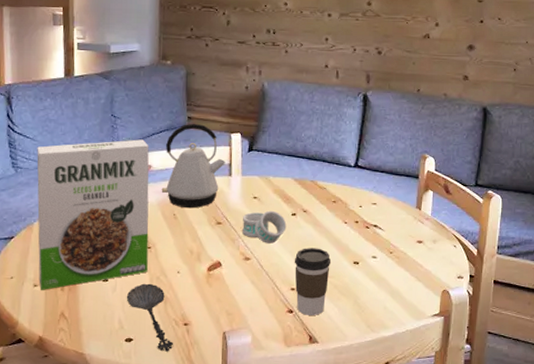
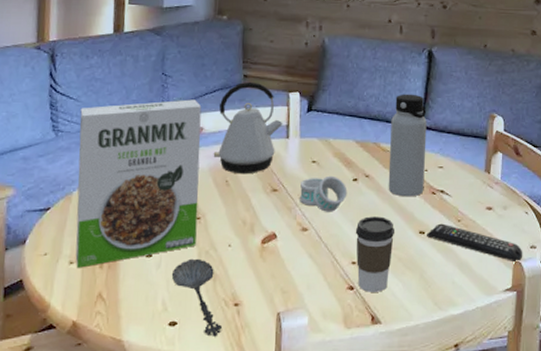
water bottle: none [324,135,362,231] -> present [388,94,427,197]
remote control: none [361,255,451,291] -> present [427,223,523,263]

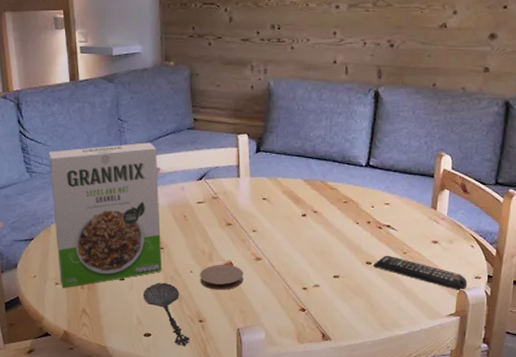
kettle: present [213,81,283,175] -> none [171,125,233,210]
coaster: none [239,236,288,267] -> present [200,264,243,290]
napkin ring: present [300,175,348,212] -> none [253,211,297,244]
coffee cup: present [355,216,396,292] -> none [305,248,343,314]
water bottle: present [388,94,427,197] -> none [336,134,373,231]

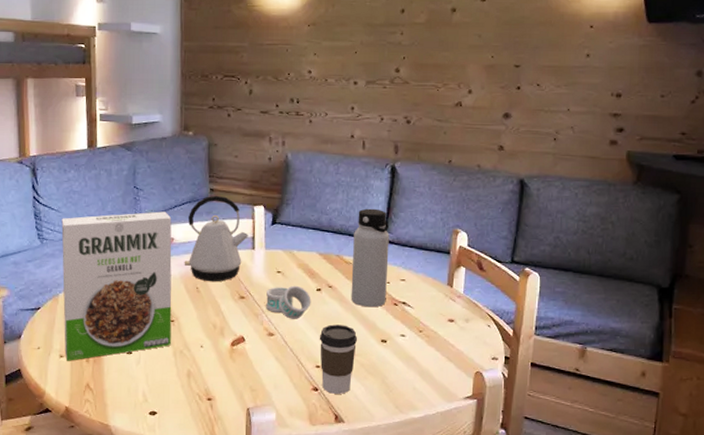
spoon: present [142,282,189,346] -> none [150,357,197,426]
kettle: none [171,125,233,210] -> present [184,195,249,282]
coaster: present [200,264,243,290] -> none [210,339,255,367]
napkin ring: none [253,211,297,244] -> present [266,285,311,319]
coffee cup: none [305,248,343,314] -> present [319,324,358,394]
water bottle: none [336,134,373,231] -> present [351,208,389,308]
remote control: present [373,255,468,291] -> none [389,333,485,373]

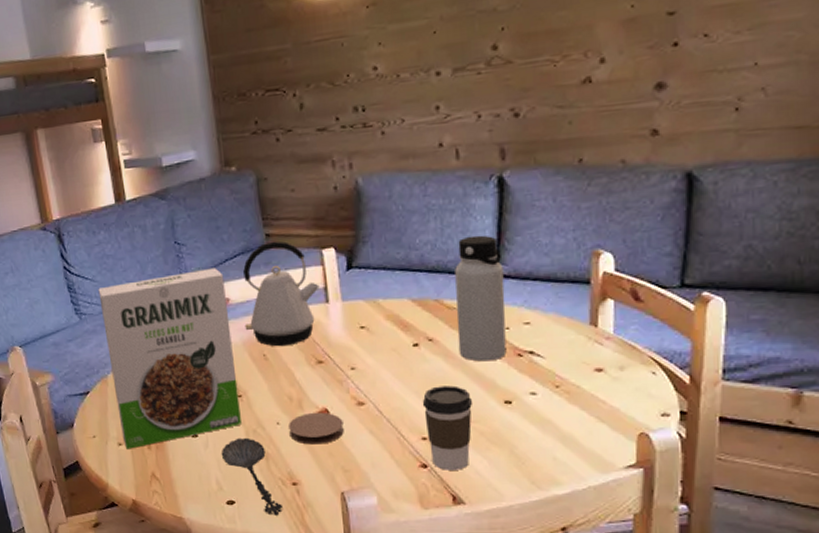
spoon: none [150,357,197,426] -> present [221,437,283,516]
coaster: none [210,339,255,367] -> present [289,412,344,445]
napkin ring: present [266,285,311,319] -> none [349,342,408,384]

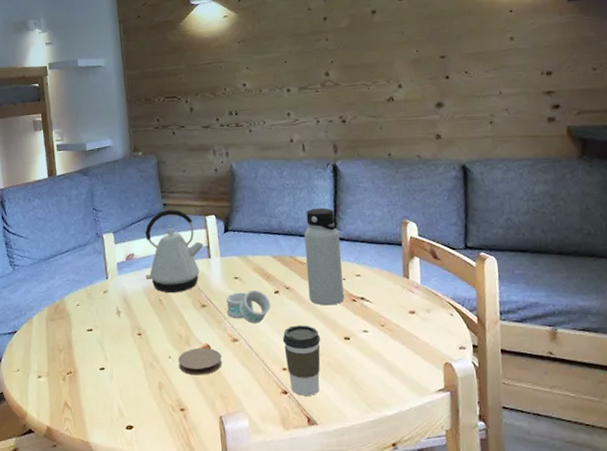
cereal box: present [98,268,242,449] -> none [30,229,140,381]
spoon: present [221,437,283,516] -> none [123,370,172,438]
napkin ring: none [349,342,408,384] -> present [226,289,271,324]

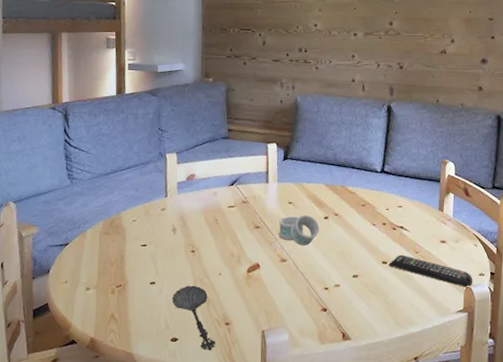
spoon: none [123,370,172,438] -> present [172,285,215,351]
kettle: present [145,209,204,293] -> none [204,135,263,214]
coaster: present [178,347,222,375] -> none [228,266,269,292]
coffee cup: present [282,325,321,396] -> none [327,249,362,313]
water bottle: present [304,207,344,306] -> none [354,143,387,232]
remote control: none [352,329,453,364] -> present [389,255,473,288]

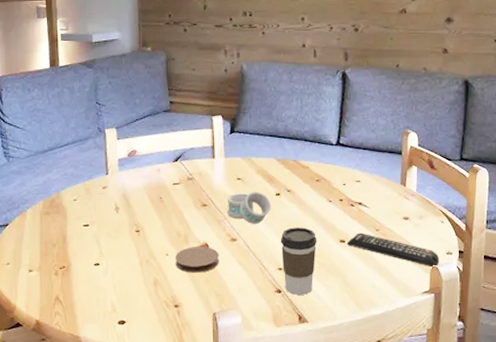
spoon: present [172,285,215,351] -> none [117,266,165,334]
coaster: none [228,266,269,292] -> present [176,246,219,273]
coffee cup: none [327,249,362,313] -> present [280,227,318,295]

